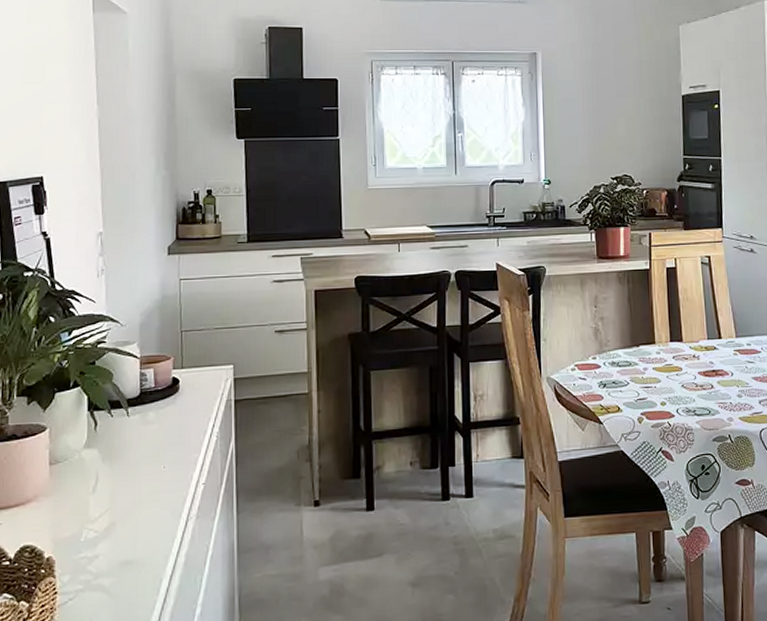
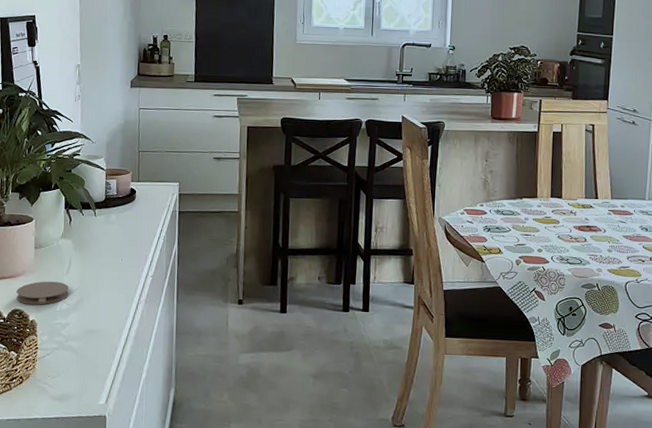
coaster: none [26,504,97,538] -> present [16,281,69,305]

